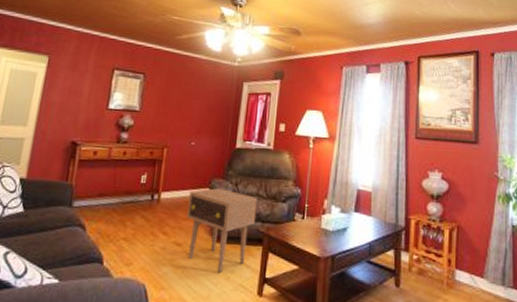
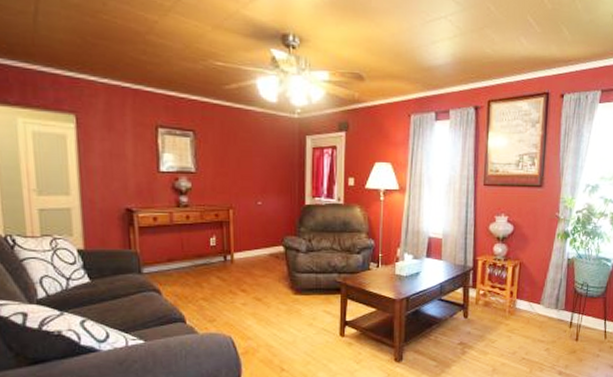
side table: present [187,188,258,273] -> none [263,245,332,321]

